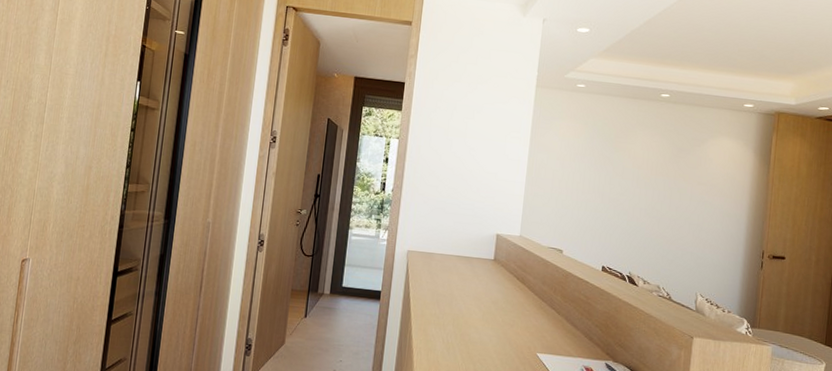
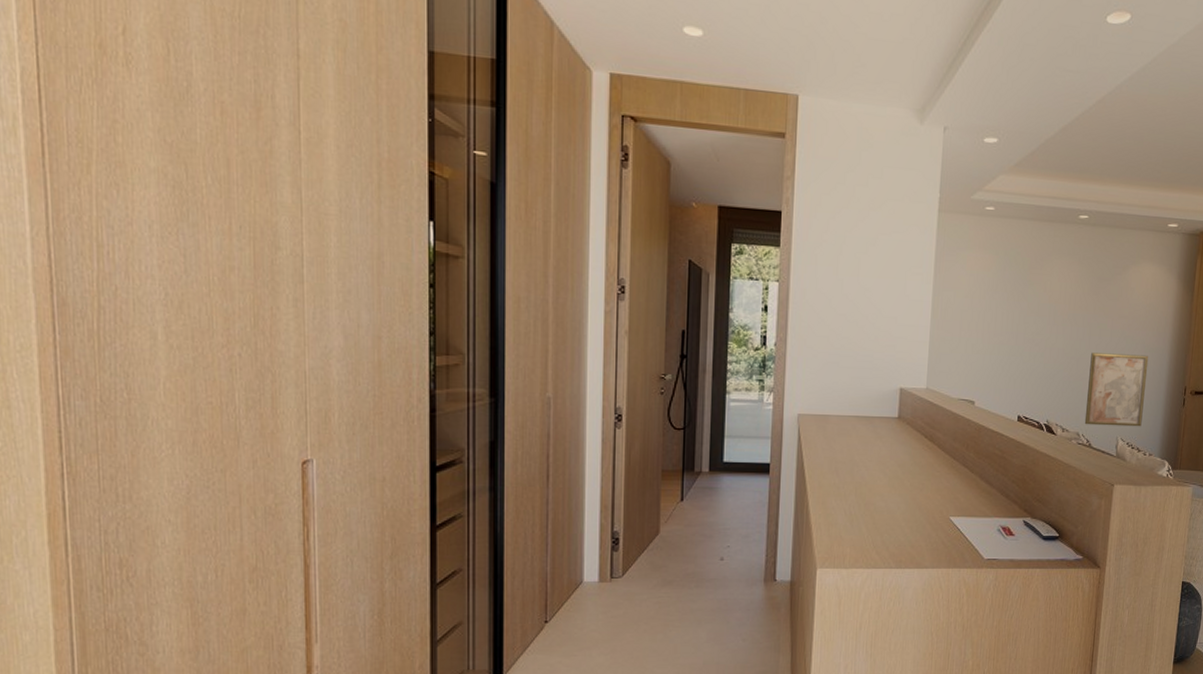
wall art: none [664,214,727,285] -> present [1084,352,1149,427]

